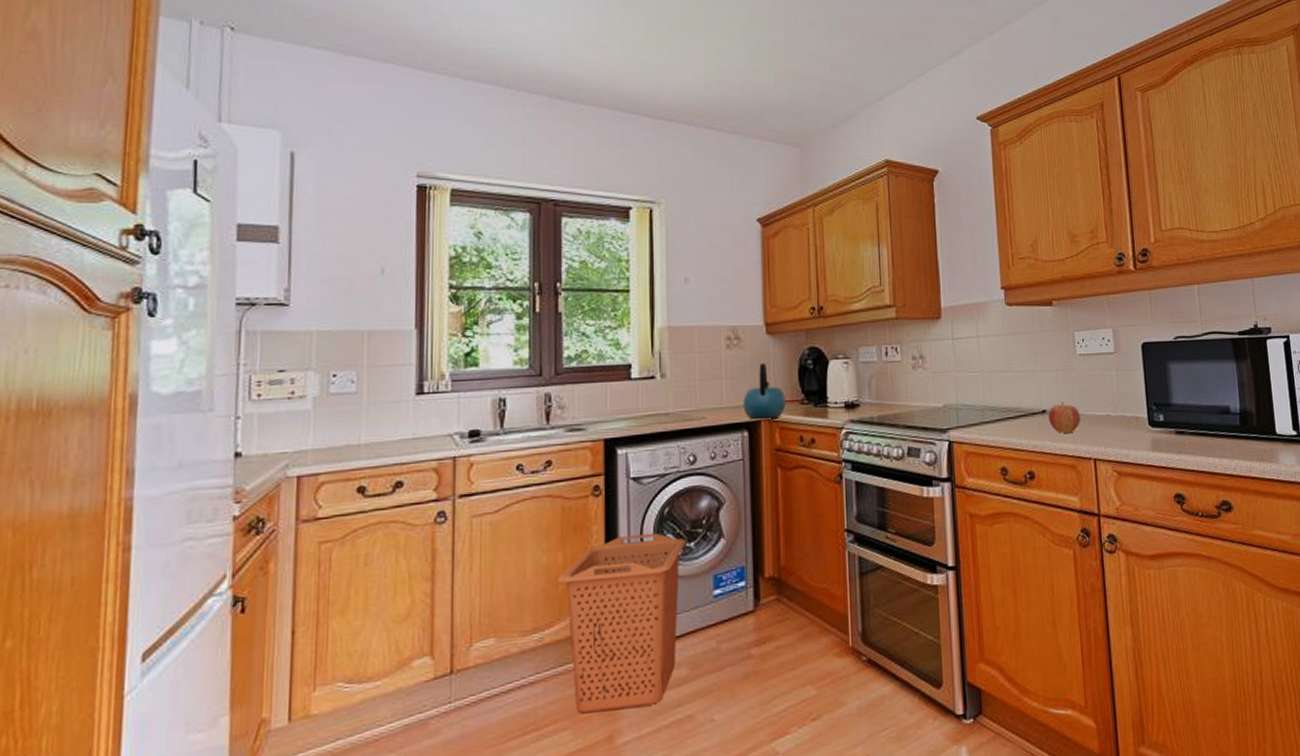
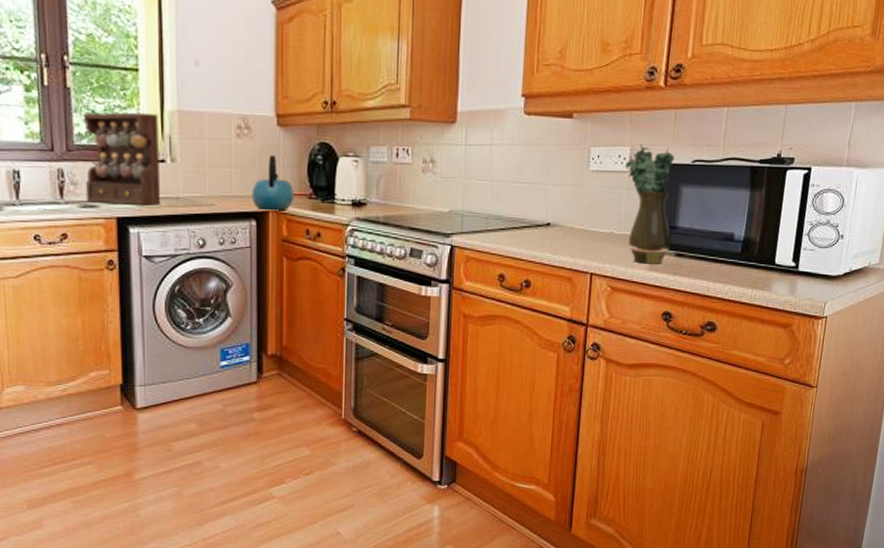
laundry basket: present [557,532,687,714] -> none [77,307,196,453]
spice rack: none [572,331,649,426] -> present [82,112,160,207]
fruit: present [1048,401,1081,434] -> none [551,216,584,248]
vase: none [1110,325,1170,445] -> present [625,144,675,264]

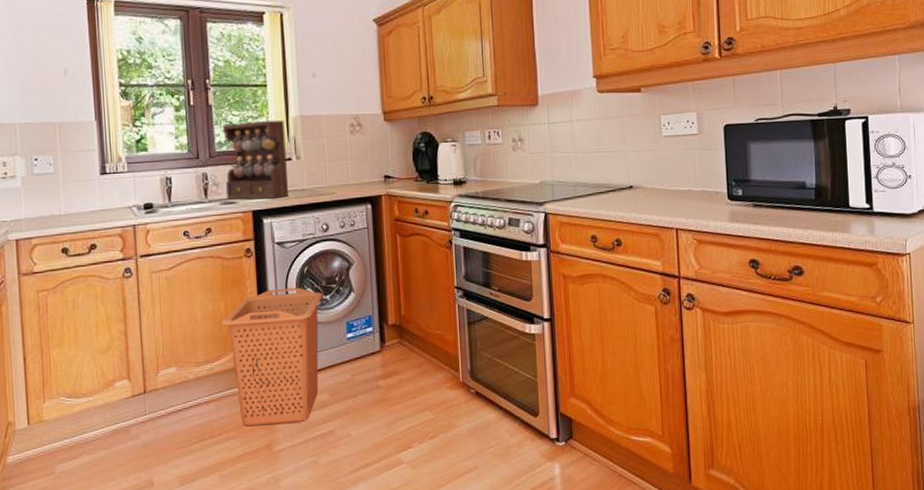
laundry basket: none [77,307,196,453] -> present [221,287,324,427]
kettle: present [252,155,294,211] -> none [366,146,402,195]
vase: present [625,144,675,264] -> none [694,109,748,216]

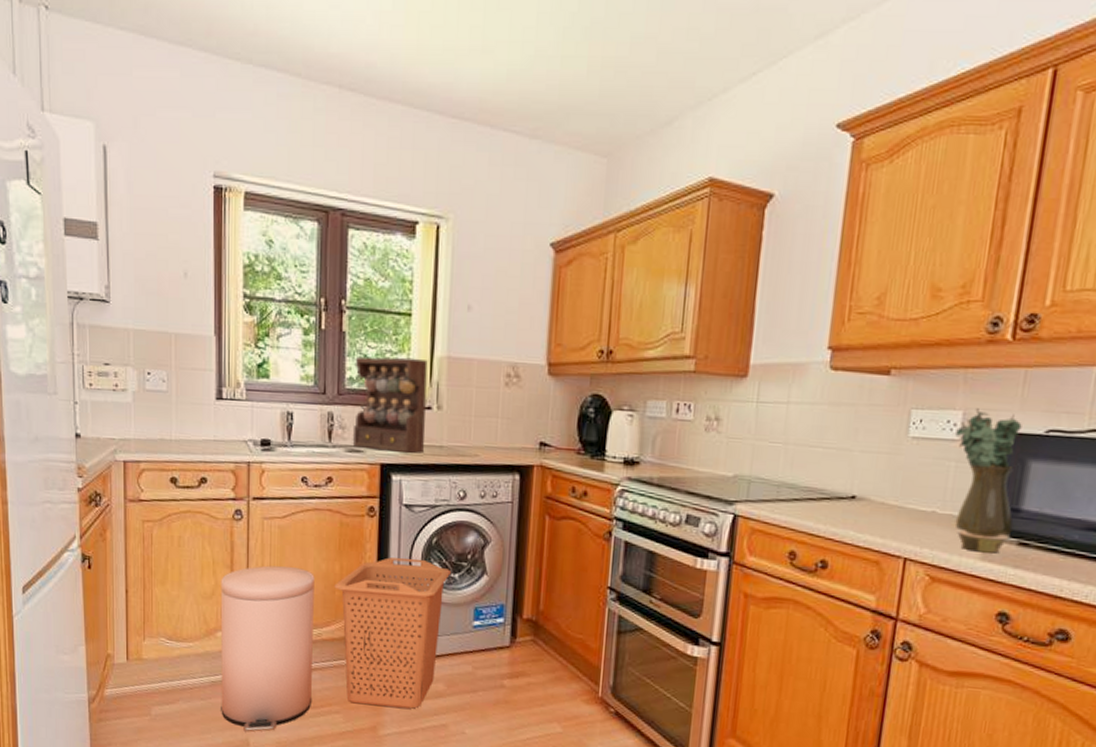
pedal bin: none [115,311,210,473] -> present [220,565,315,733]
vase: none [694,109,748,216] -> present [954,408,1022,554]

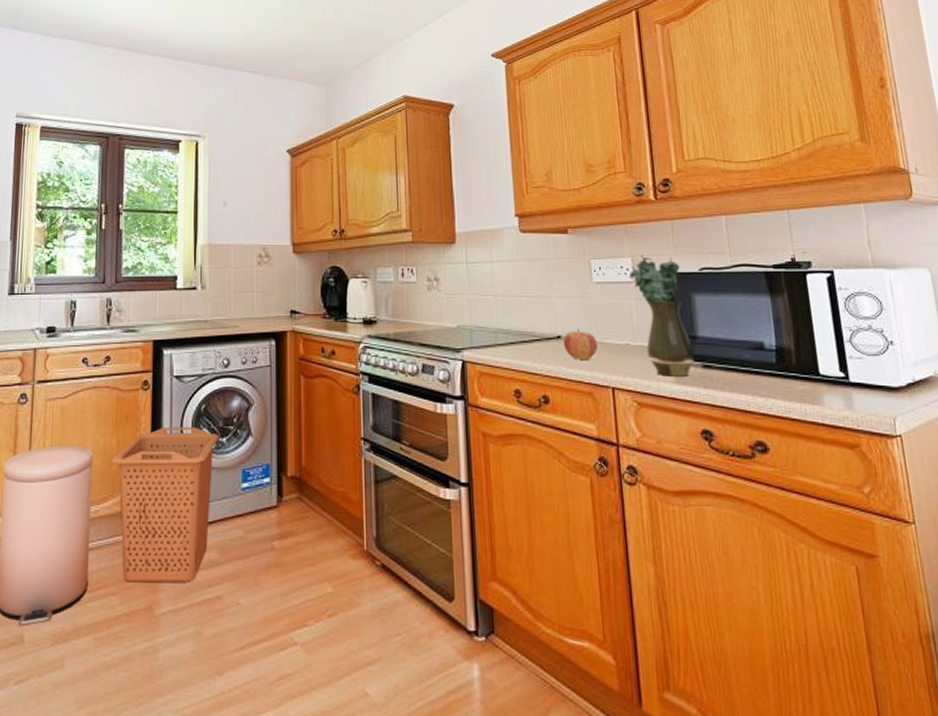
spice rack: present [353,356,428,454] -> none [129,247,192,330]
fruit: none [856,489,898,526] -> present [563,328,598,361]

